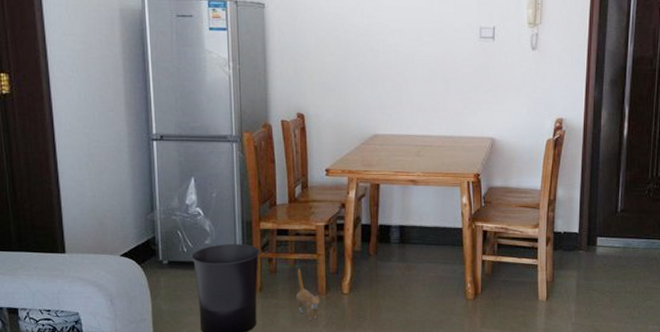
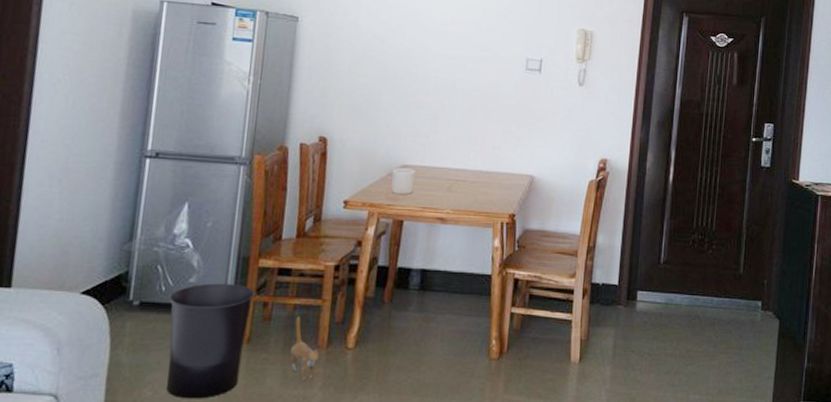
mug: none [365,137,386,162] -> present [390,168,415,195]

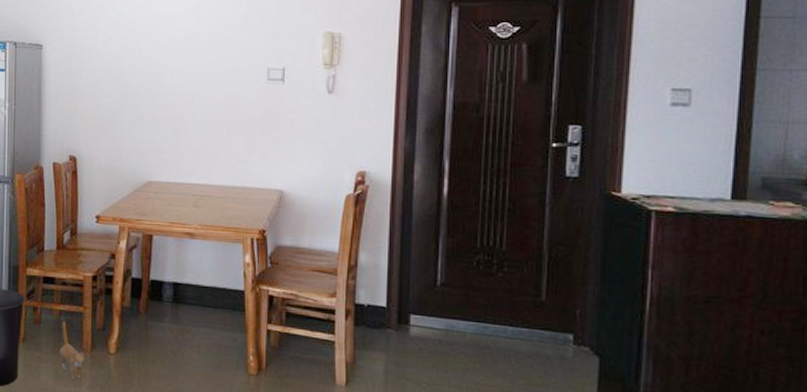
mug: present [390,168,415,195] -> none [138,184,161,211]

